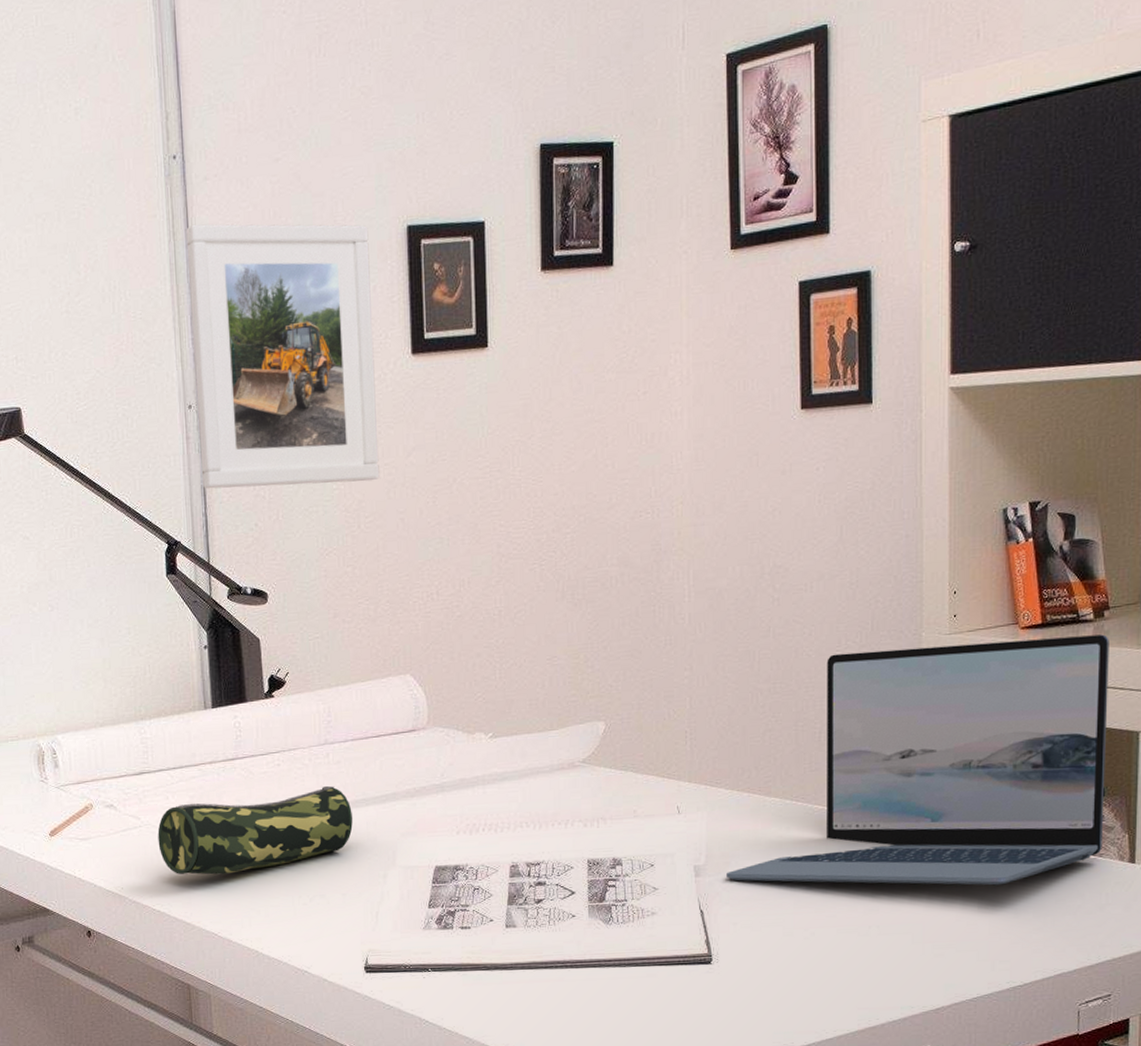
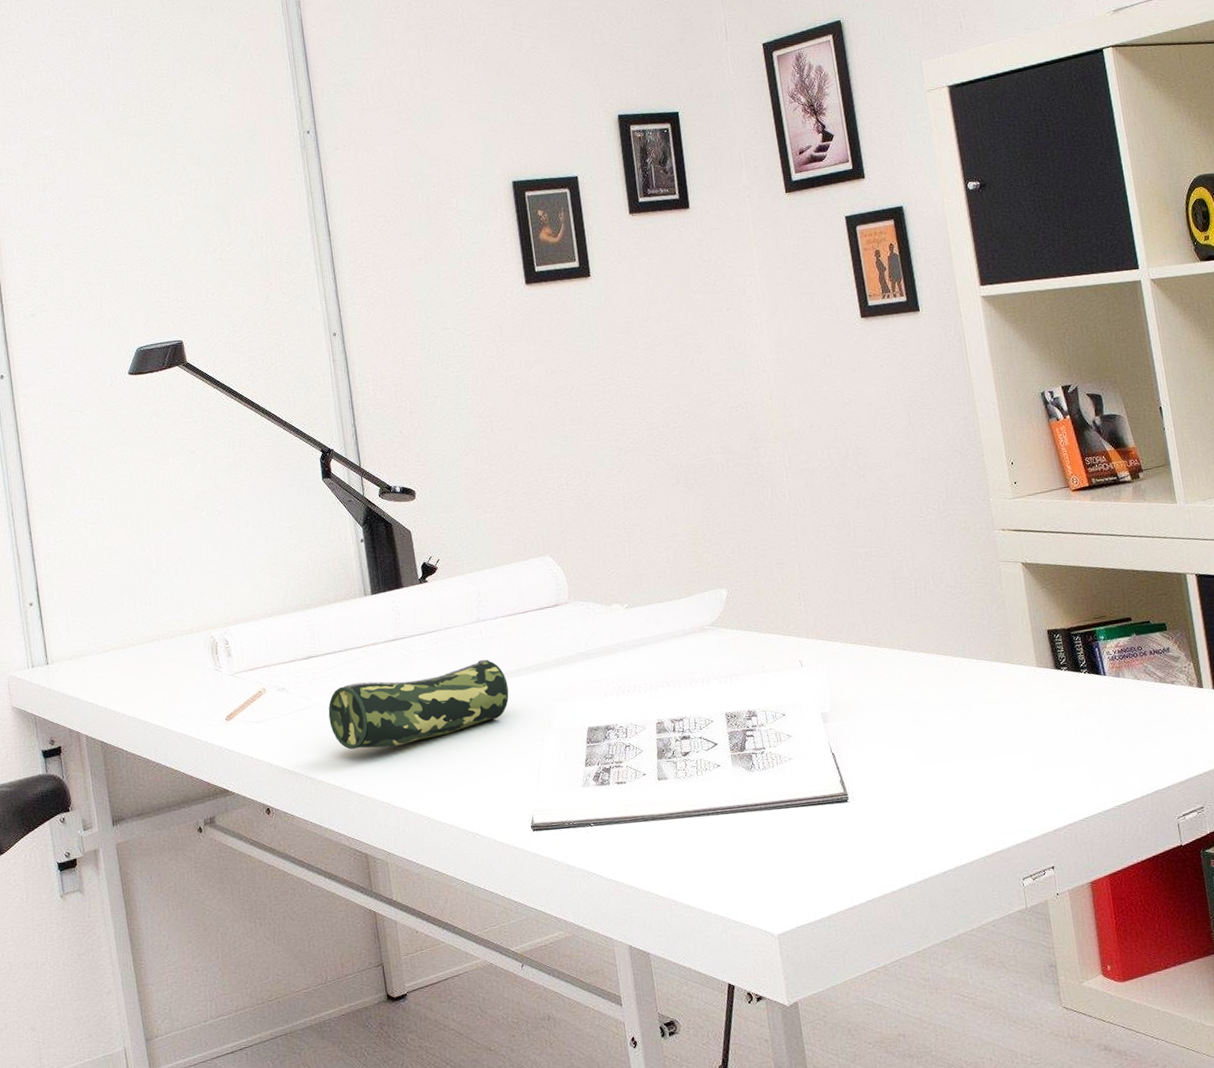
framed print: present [186,224,380,489] -> none [322,181,507,404]
laptop: present [727,634,1109,886] -> none [851,492,1173,725]

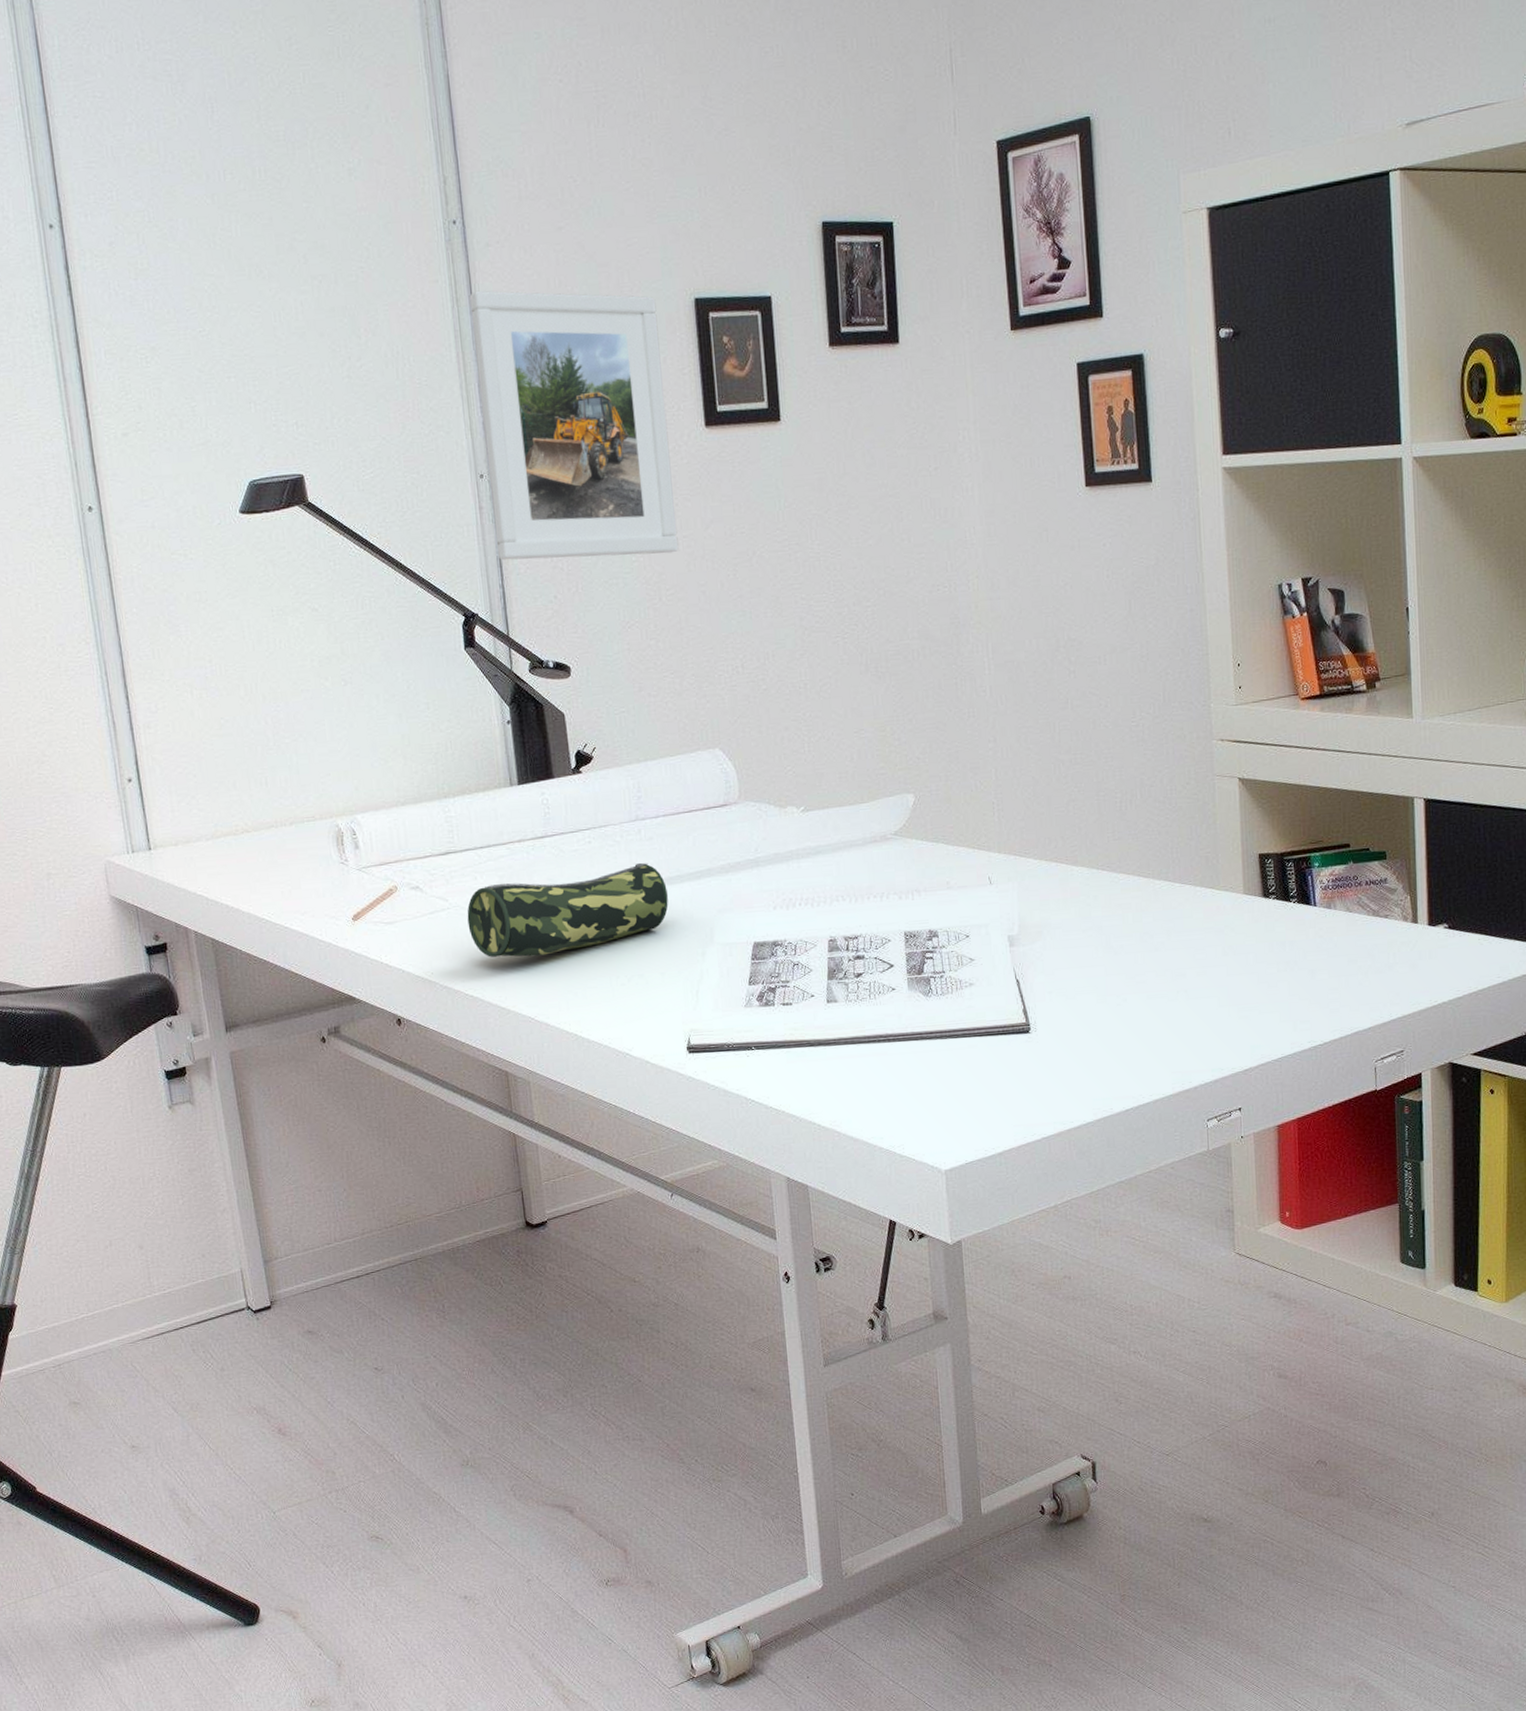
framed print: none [322,181,507,404] -> present [469,290,679,561]

